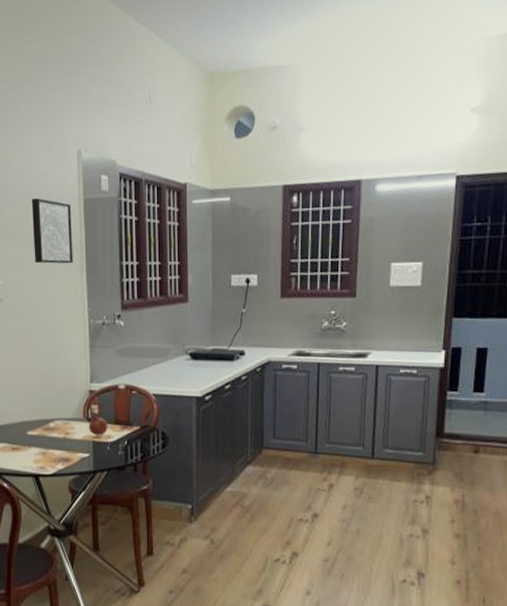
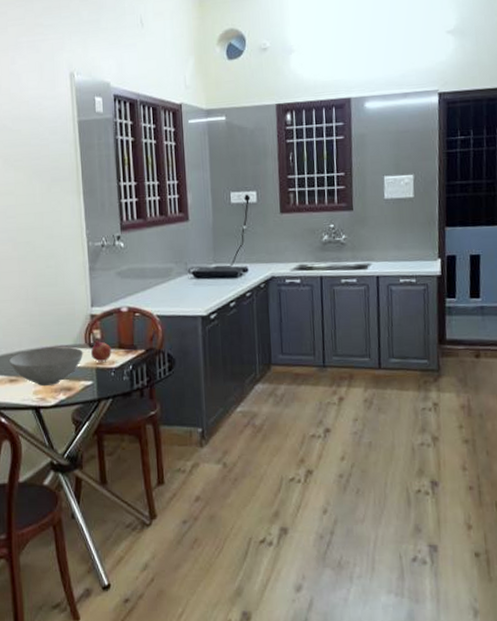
bowl: none [12,420,81,455] -> present [9,347,83,386]
wall art: present [31,198,73,264] -> none [23,121,69,187]

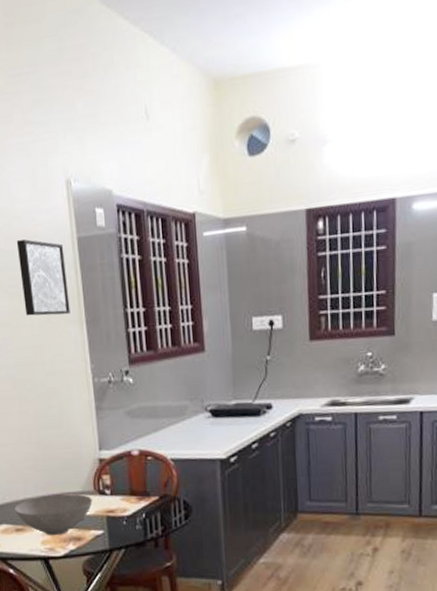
wall art: none [23,121,69,187] -> present [16,239,71,316]
fruit: present [90,340,112,362] -> none [100,486,123,510]

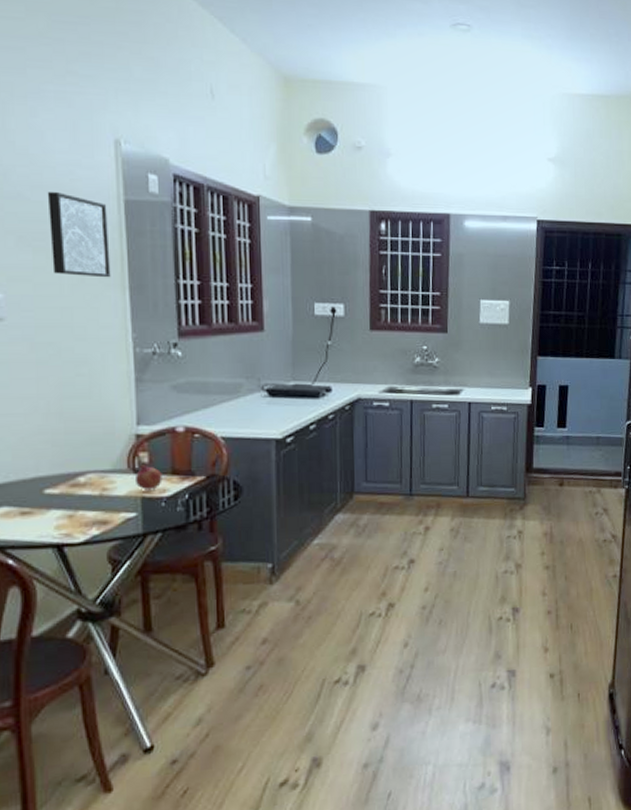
bowl: present [15,493,93,535] -> none [21,472,125,519]
fruit: none [100,486,123,510] -> present [134,464,162,490]

